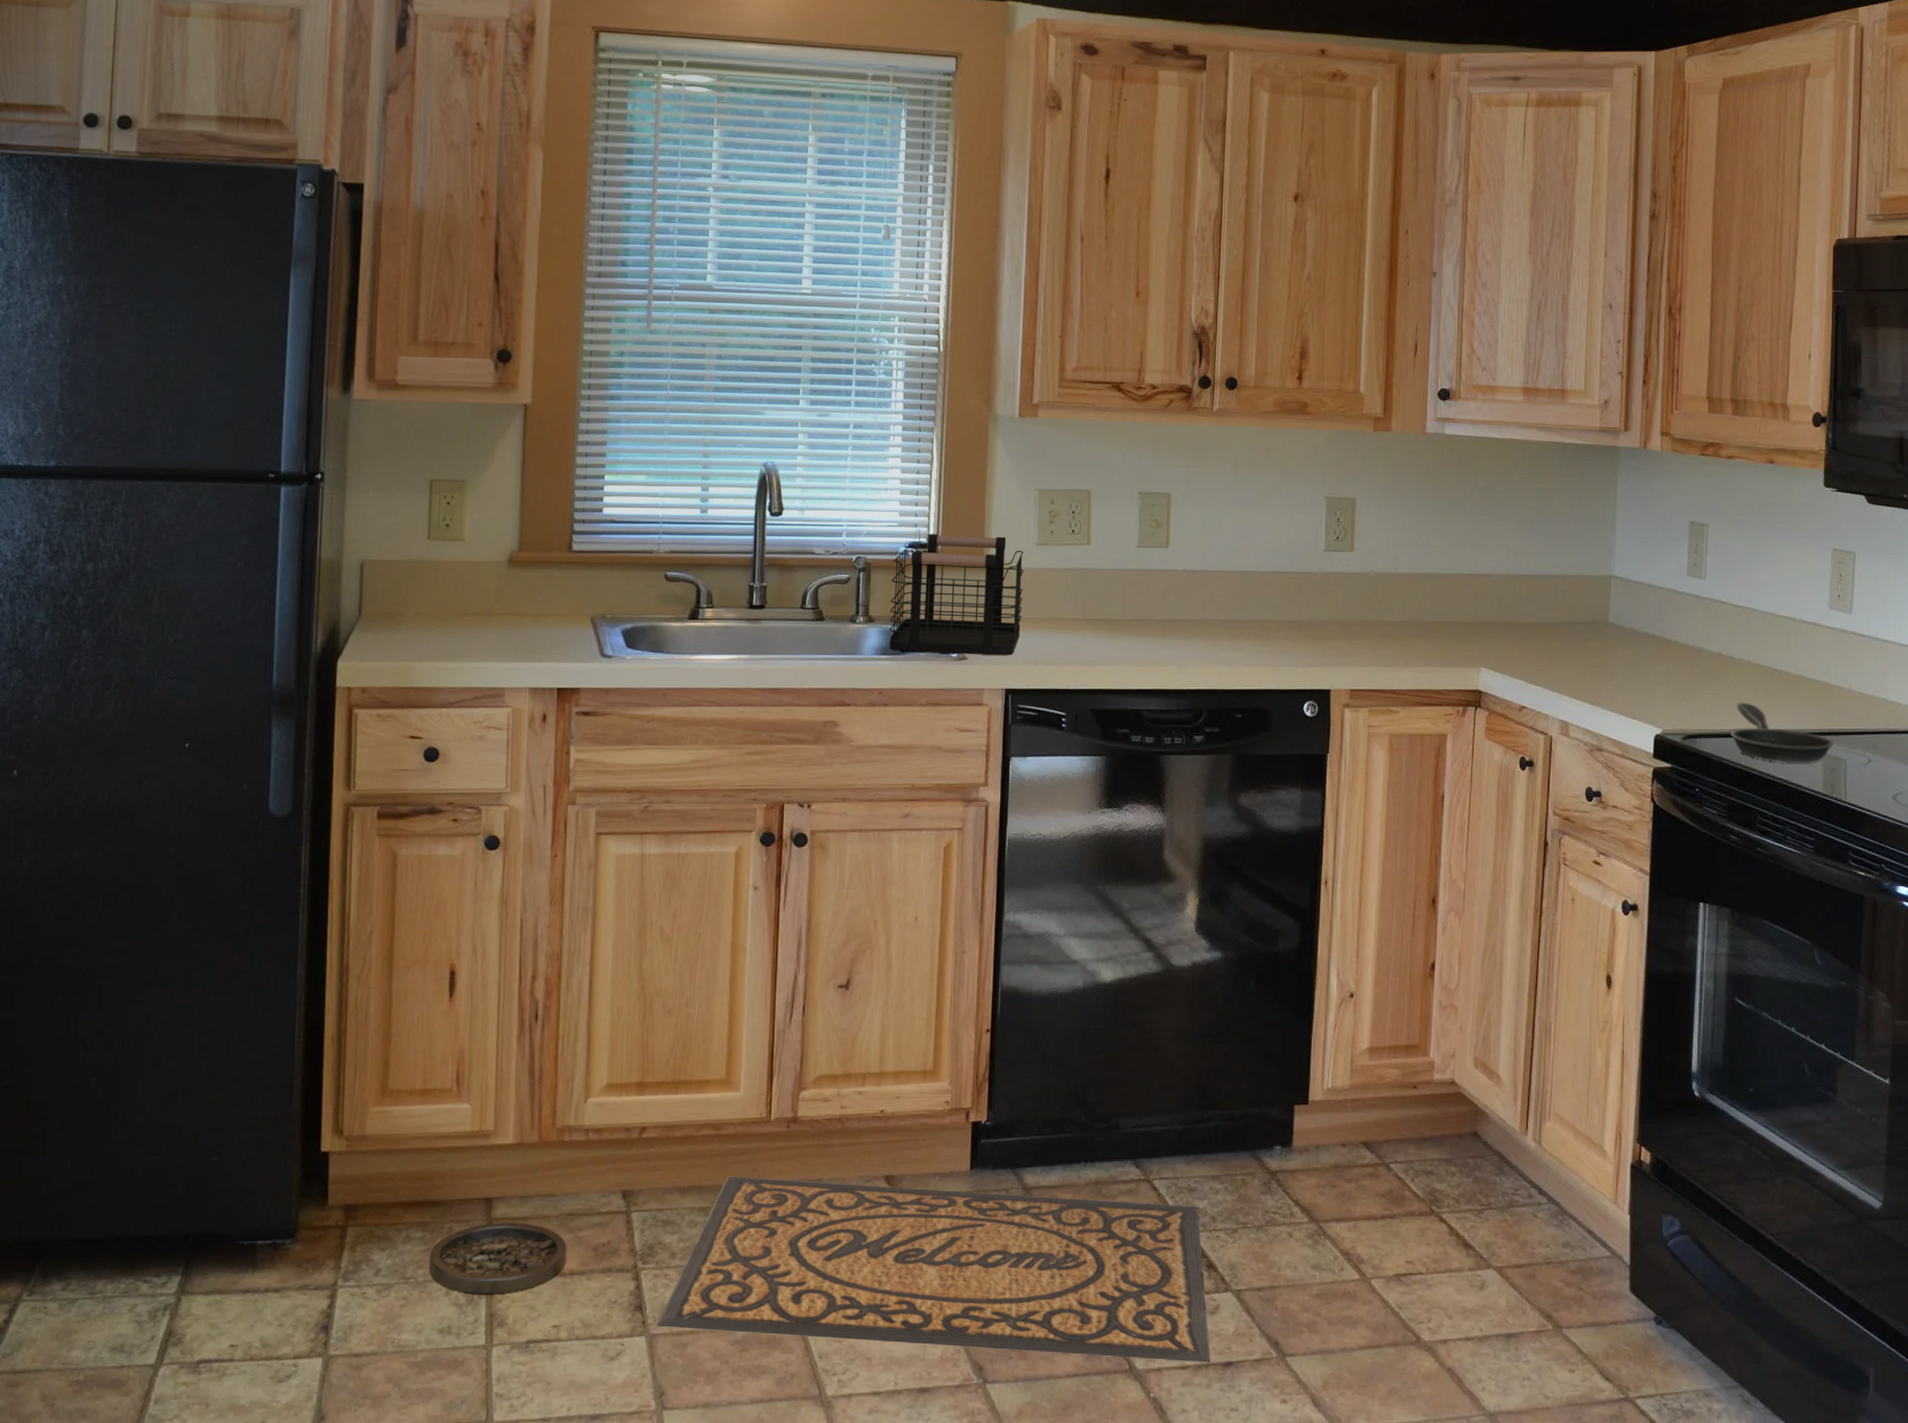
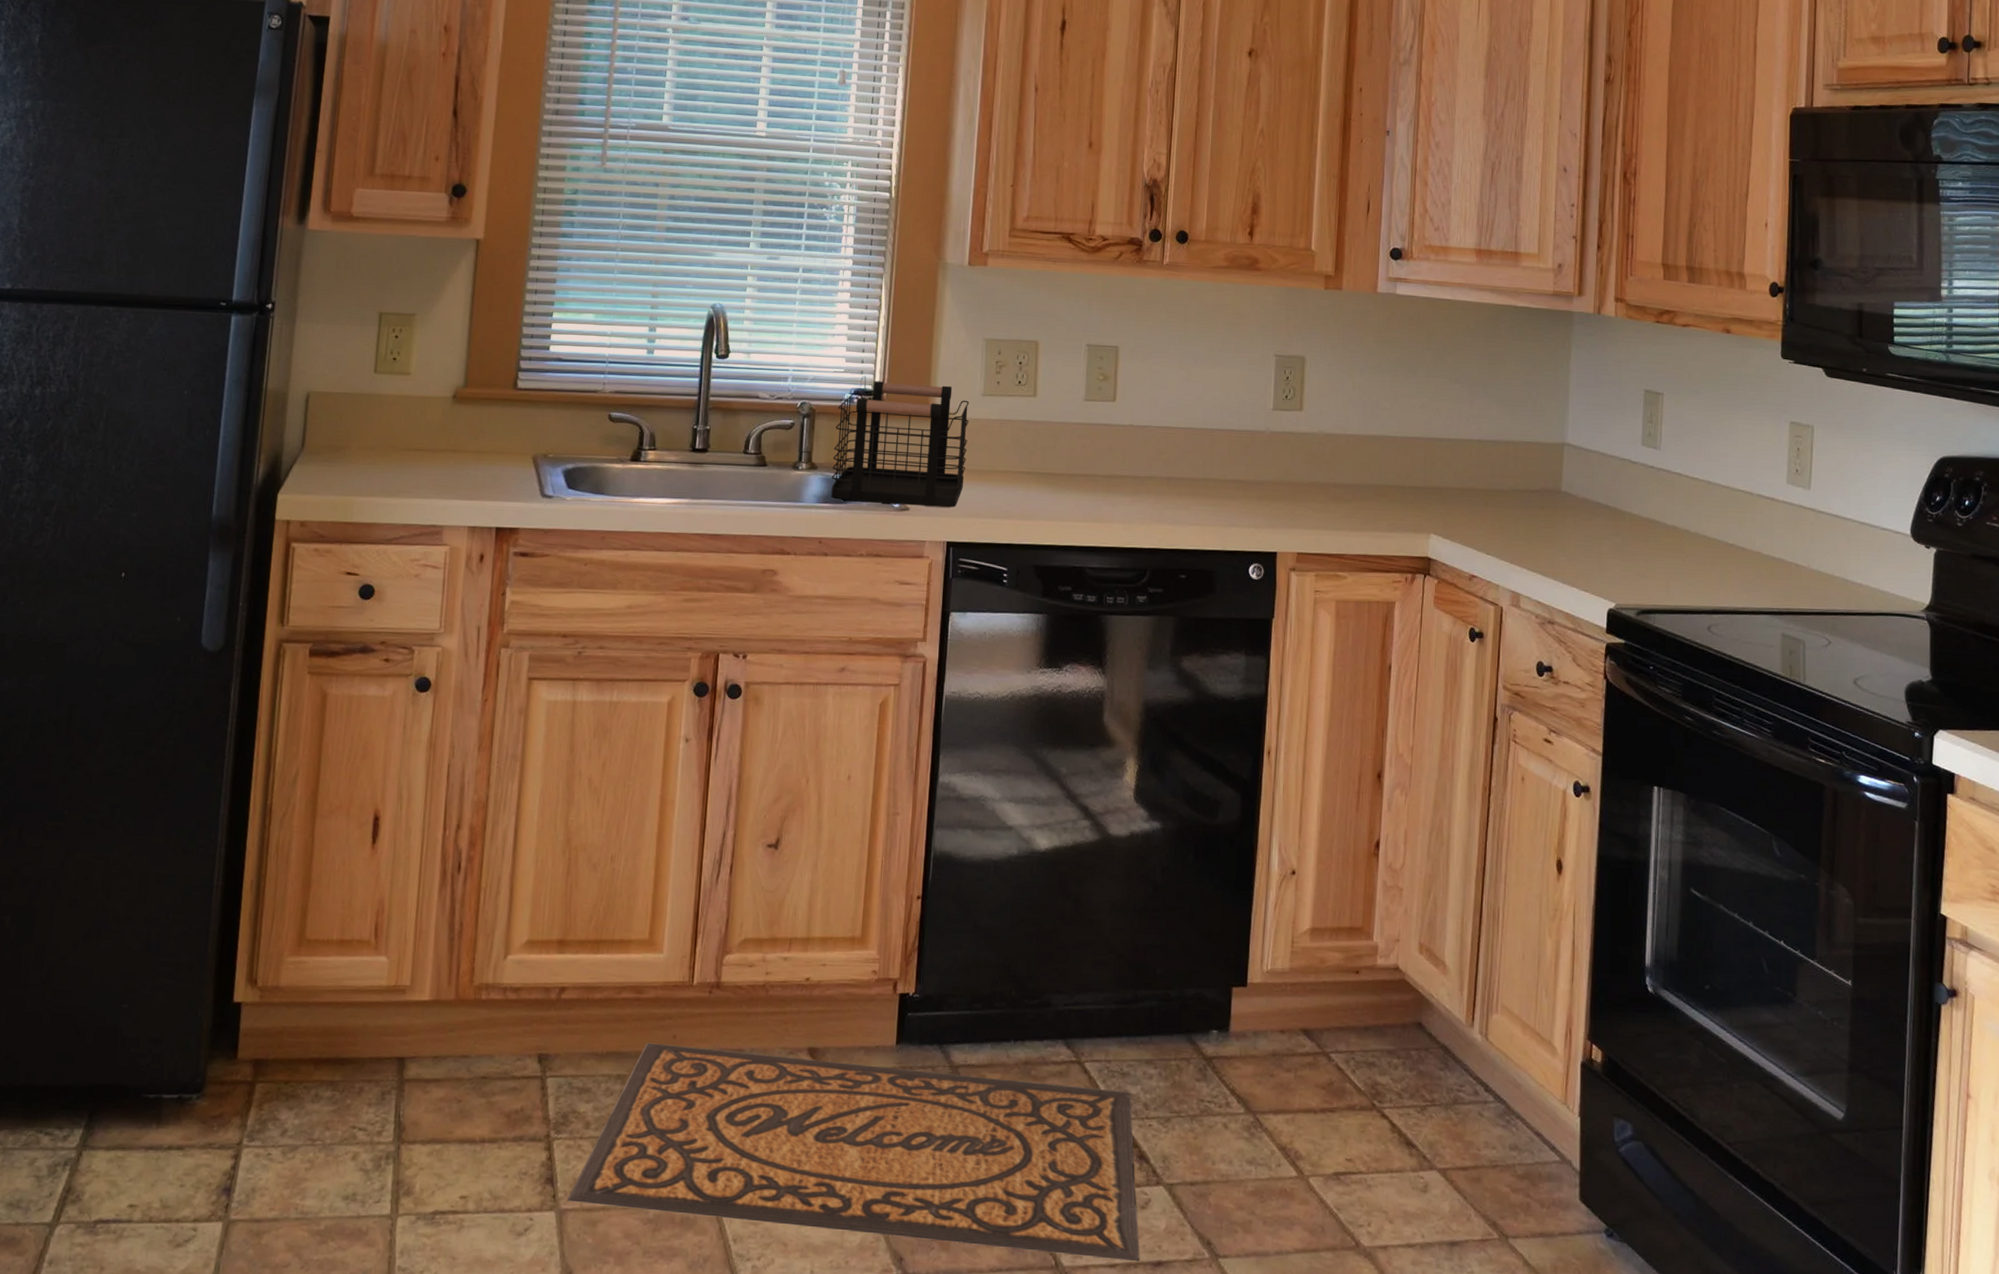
pet bowl: present [429,1222,567,1295] -> none [337,1083,479,1160]
frying pan: present [1729,702,1834,763] -> none [1685,577,1792,643]

